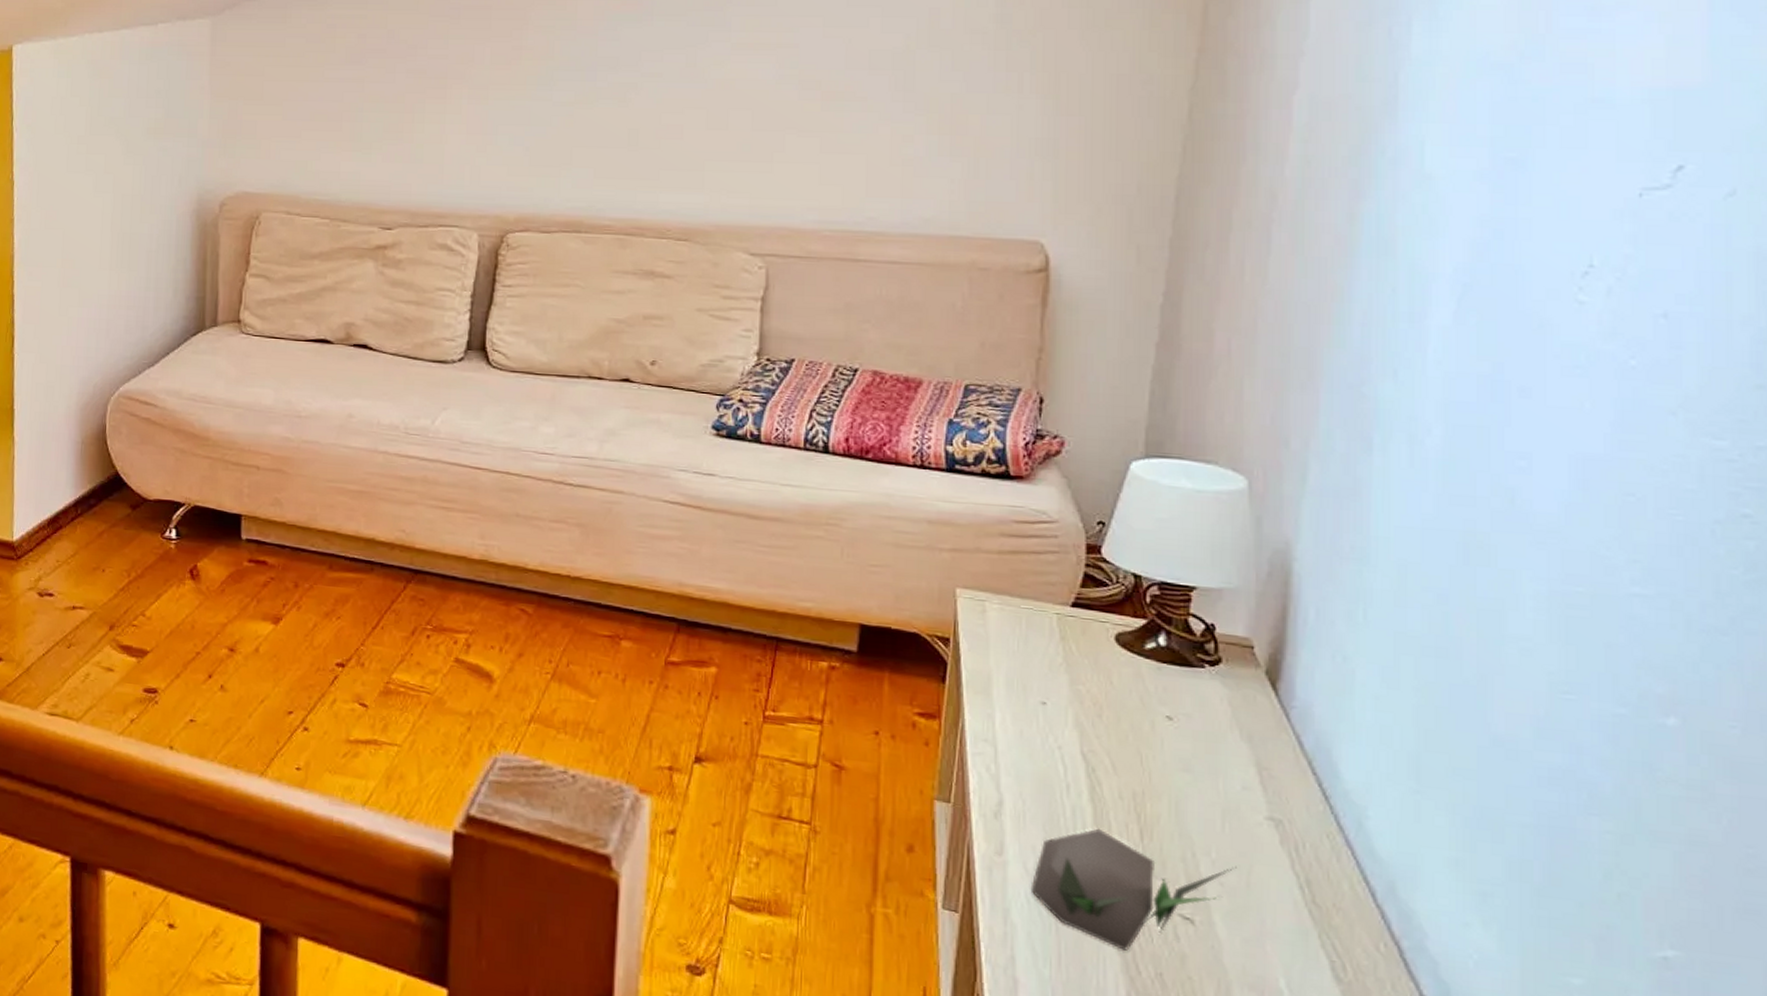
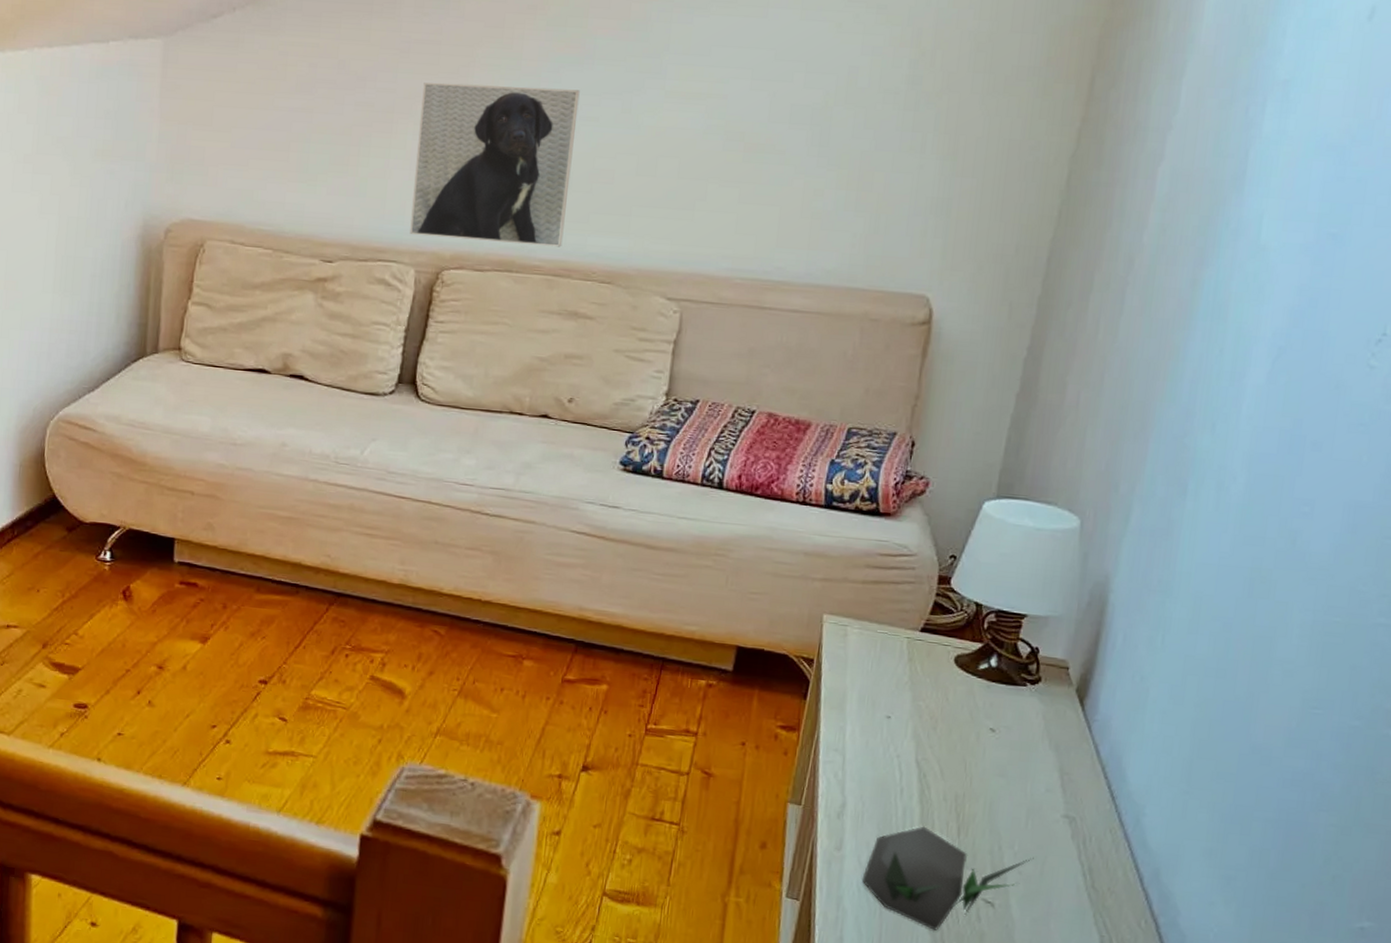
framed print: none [470,46,640,206] -> present [410,82,580,247]

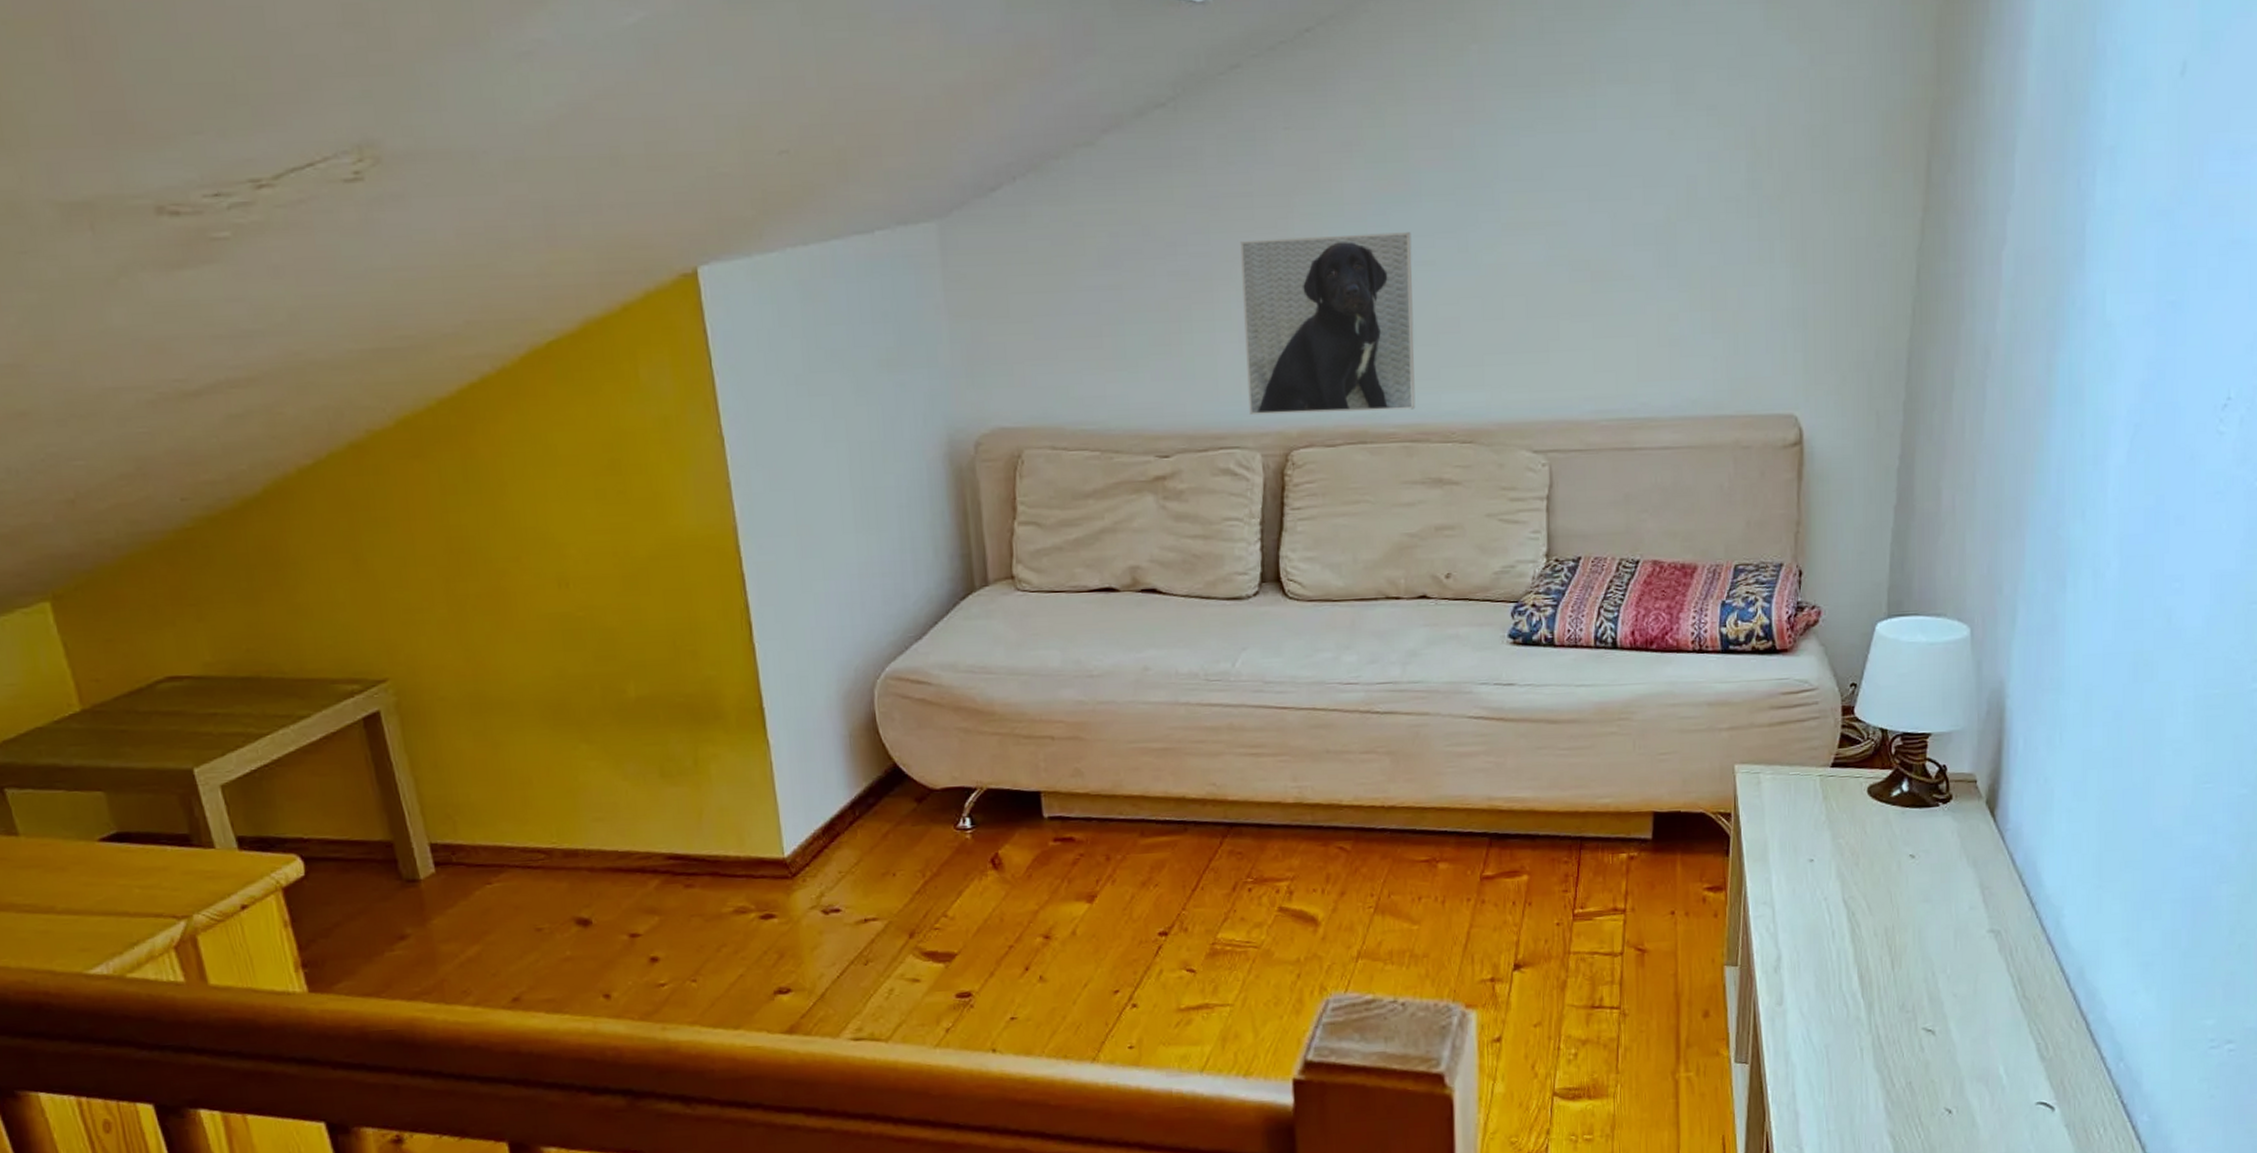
succulent plant: present [861,826,1034,930] -> none [1806,965,1966,1069]

